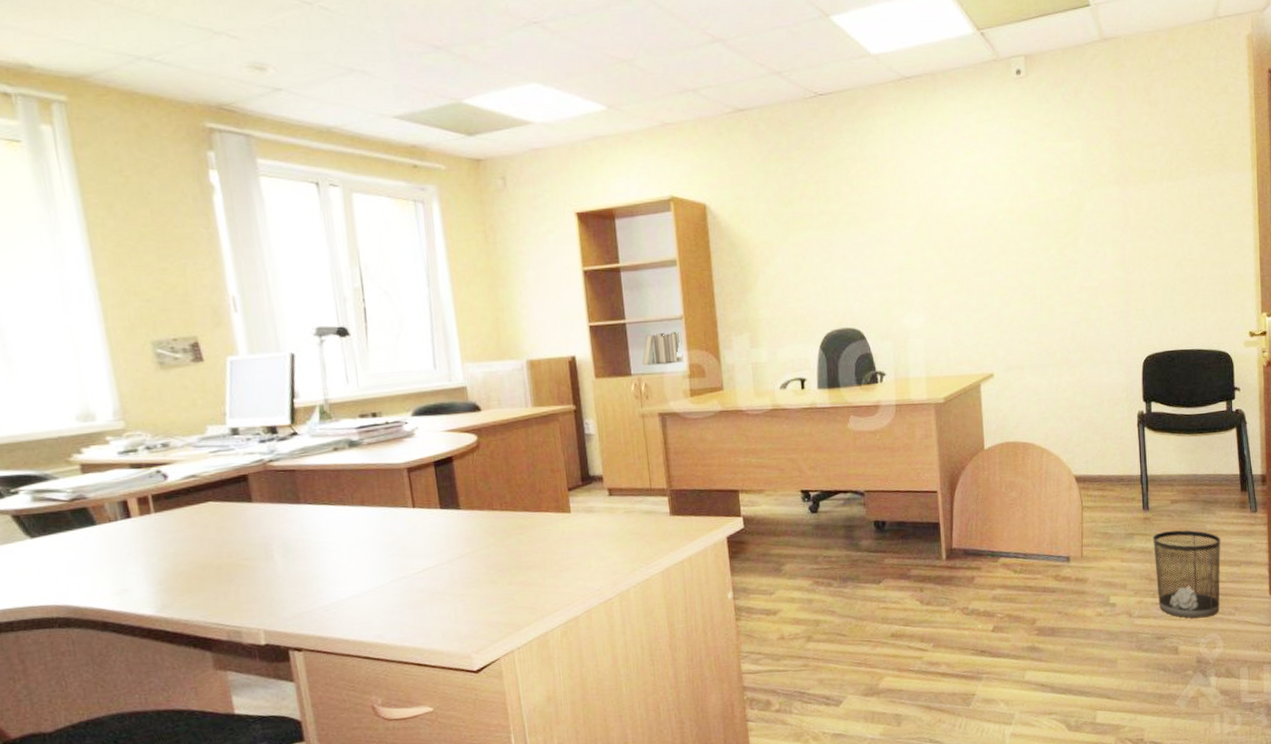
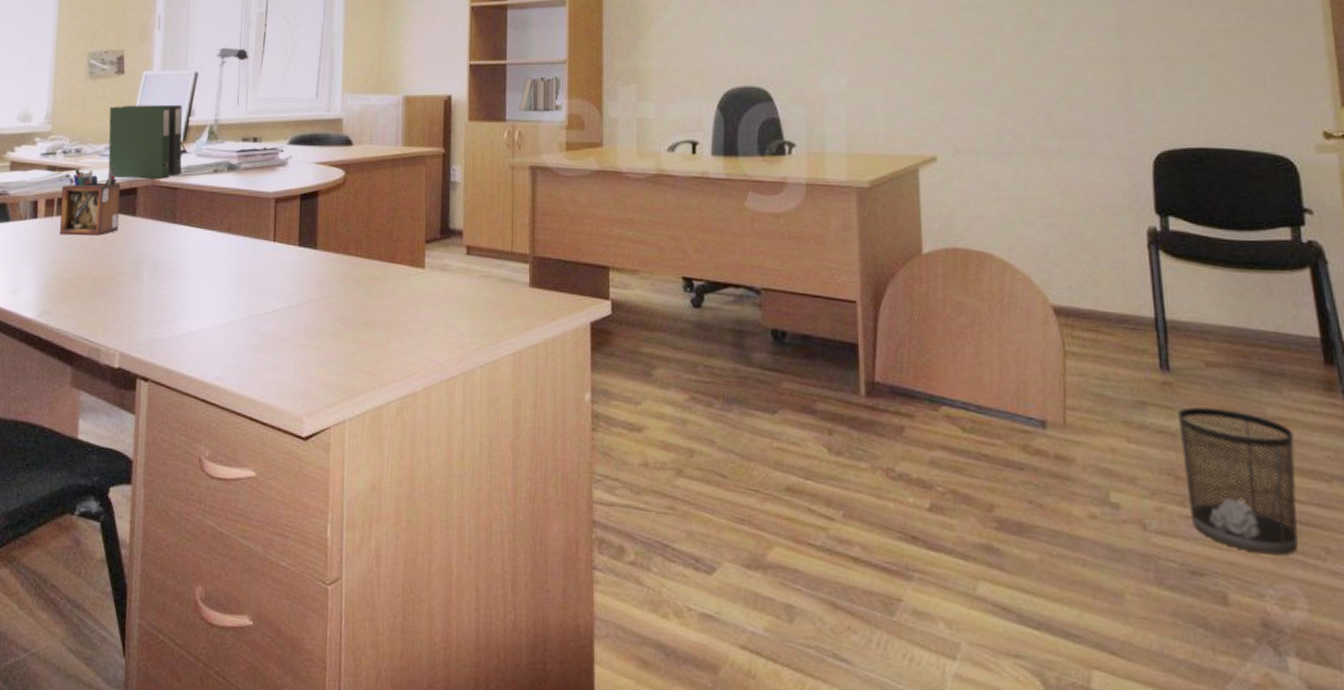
desk organizer: none [154,456,235,531] -> present [59,166,121,236]
binder: none [194,387,296,468] -> present [108,104,183,179]

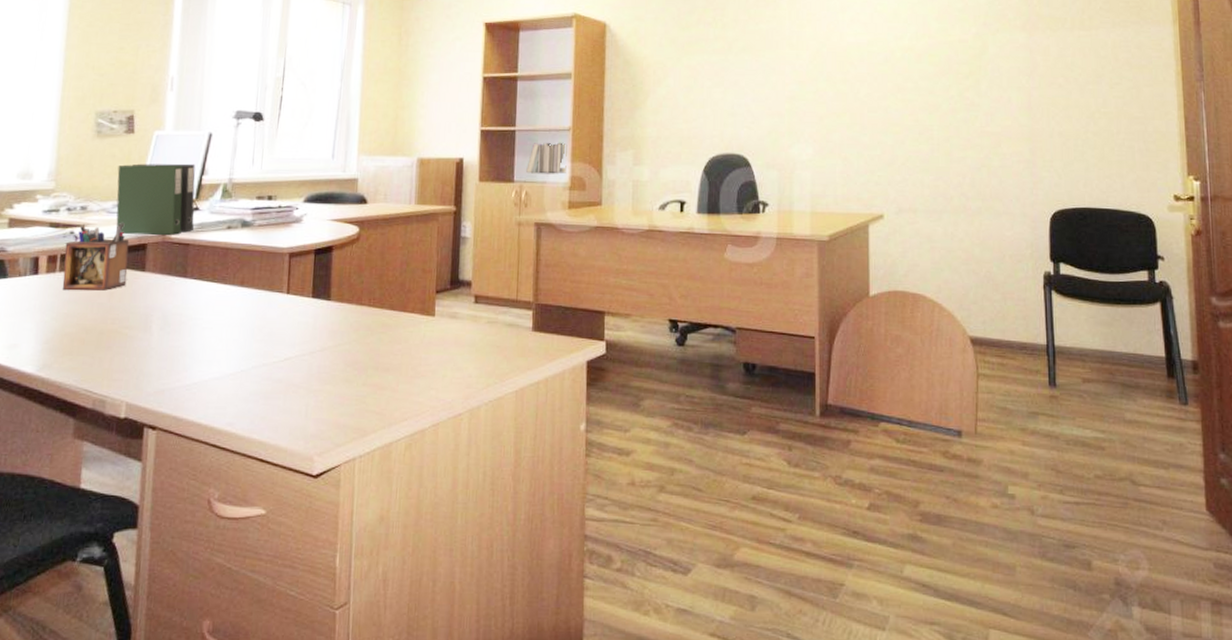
waste bin: present [1177,407,1299,556] -> none [1060,415,1144,528]

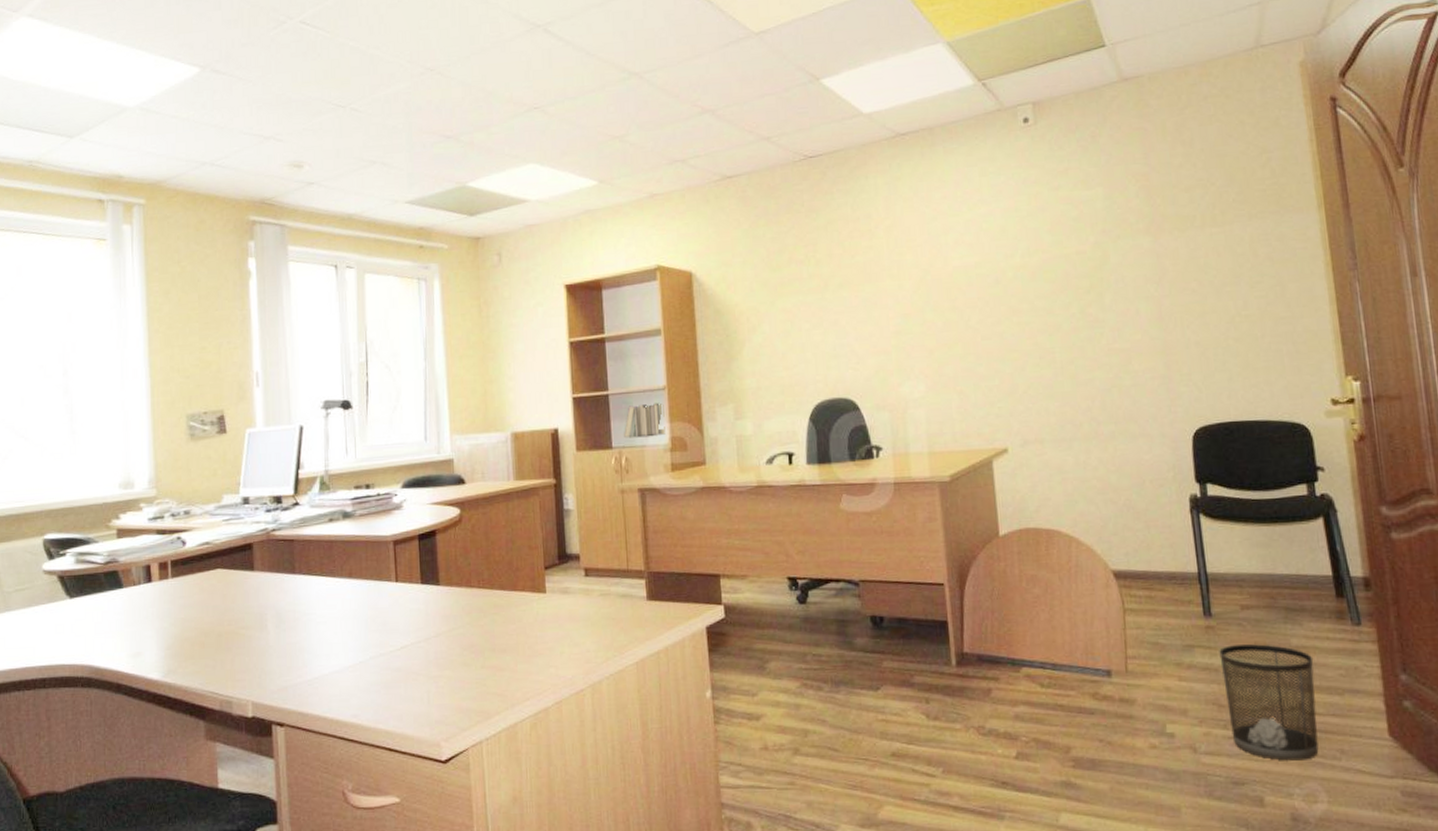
desk organizer: present [62,223,130,291] -> none [174,524,238,596]
binder: present [116,163,196,235] -> none [215,458,296,536]
waste bin: none [1060,415,1144,528] -> present [1219,644,1319,761]

